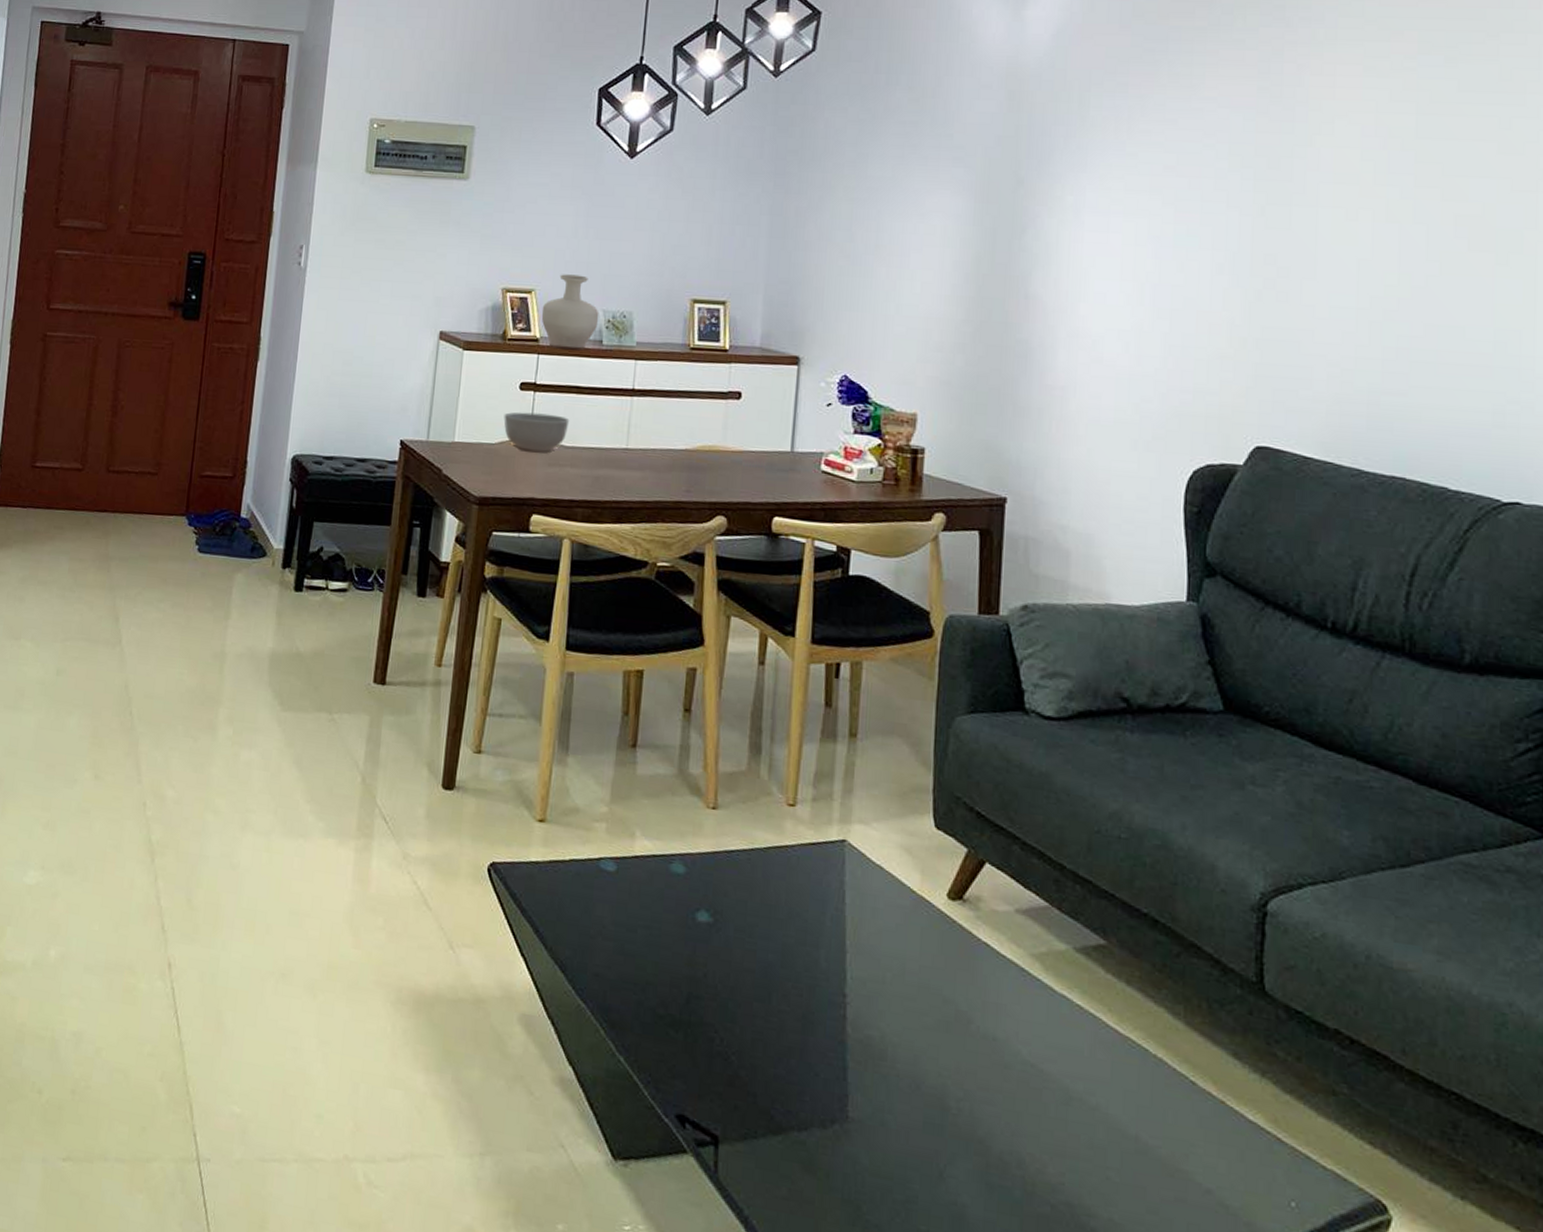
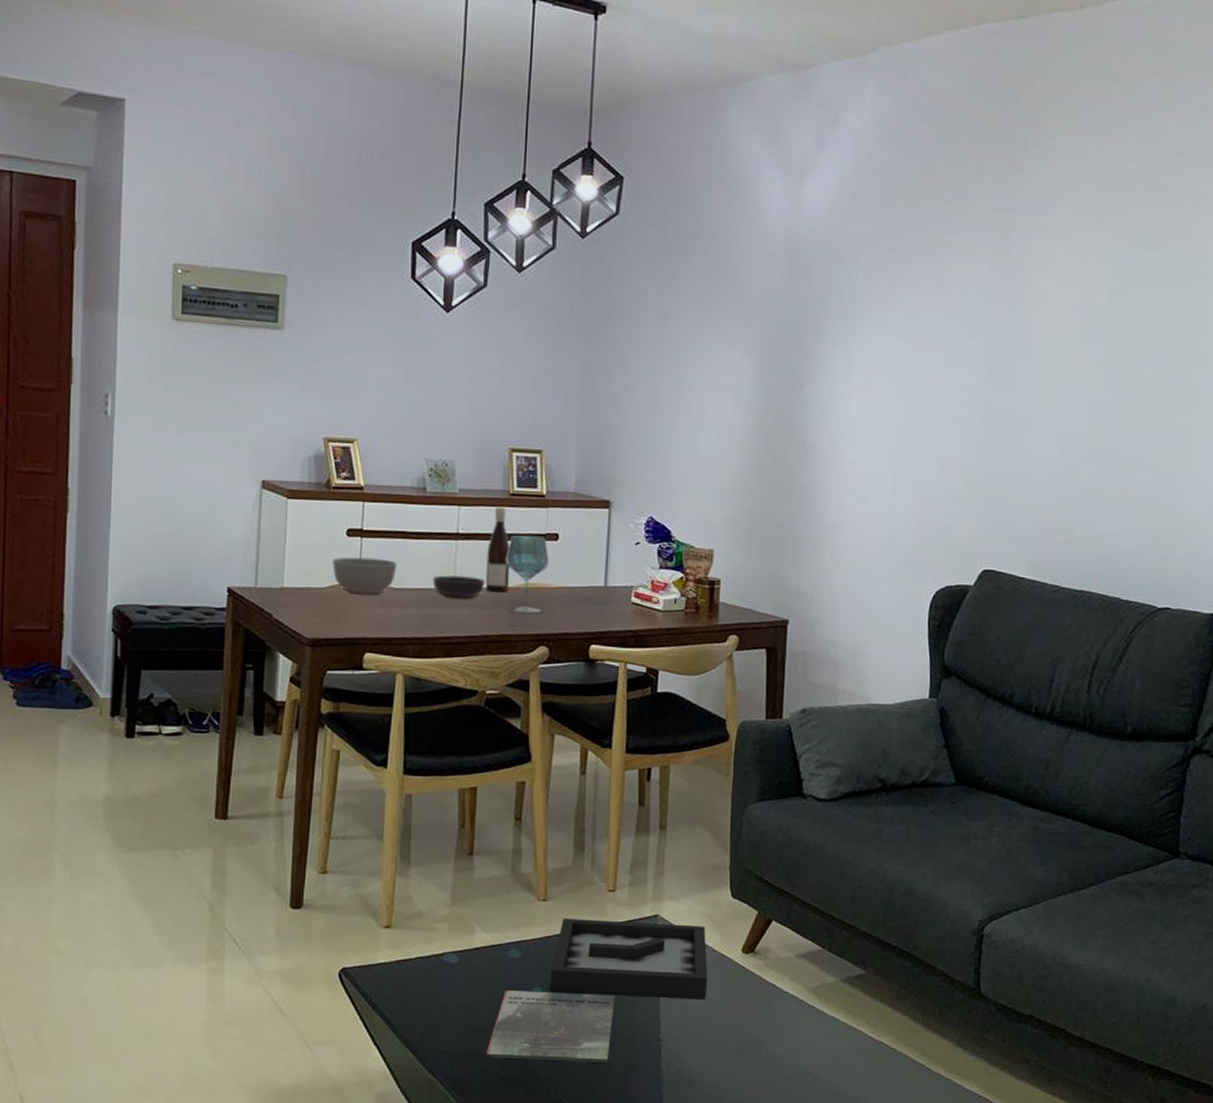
vase: present [541,274,599,351] -> none [364,424,422,498]
bowl: none [604,434,661,462] -> present [432,575,486,600]
magazine: none [642,910,793,1015] -> present [486,990,616,1063]
bottle: none [660,361,689,456] -> present [485,507,510,594]
wine glass: none [683,392,731,481] -> present [505,535,550,615]
decorative tray: none [716,832,905,952] -> present [549,919,708,1000]

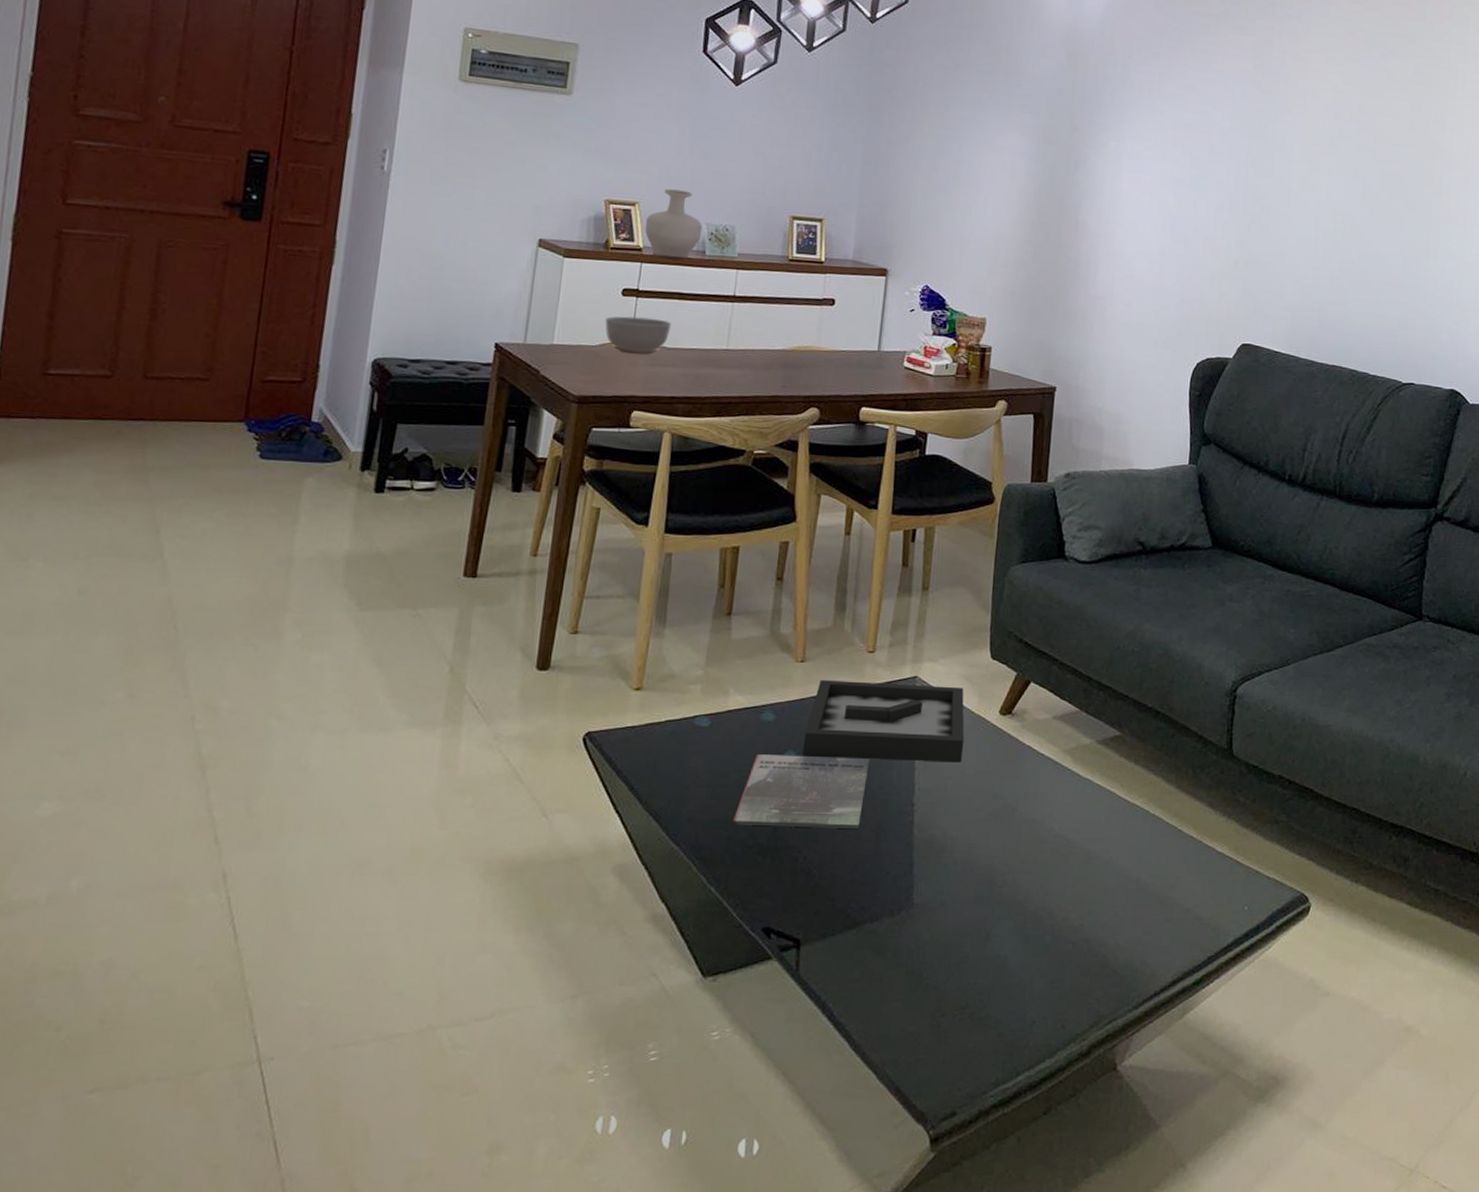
vase: none [364,424,422,498] -> present [644,189,703,261]
bowl: present [432,575,486,600] -> none [706,336,760,361]
bottle: present [485,507,510,594] -> none [759,271,786,356]
wine glass: present [505,535,550,615] -> none [781,299,825,377]

